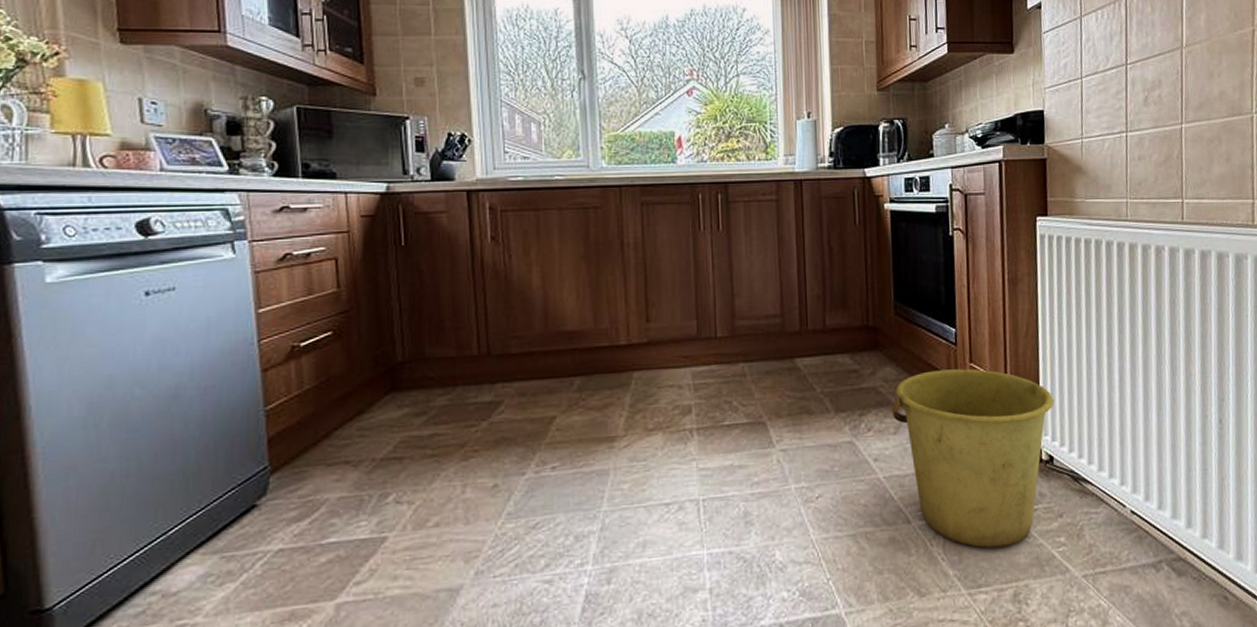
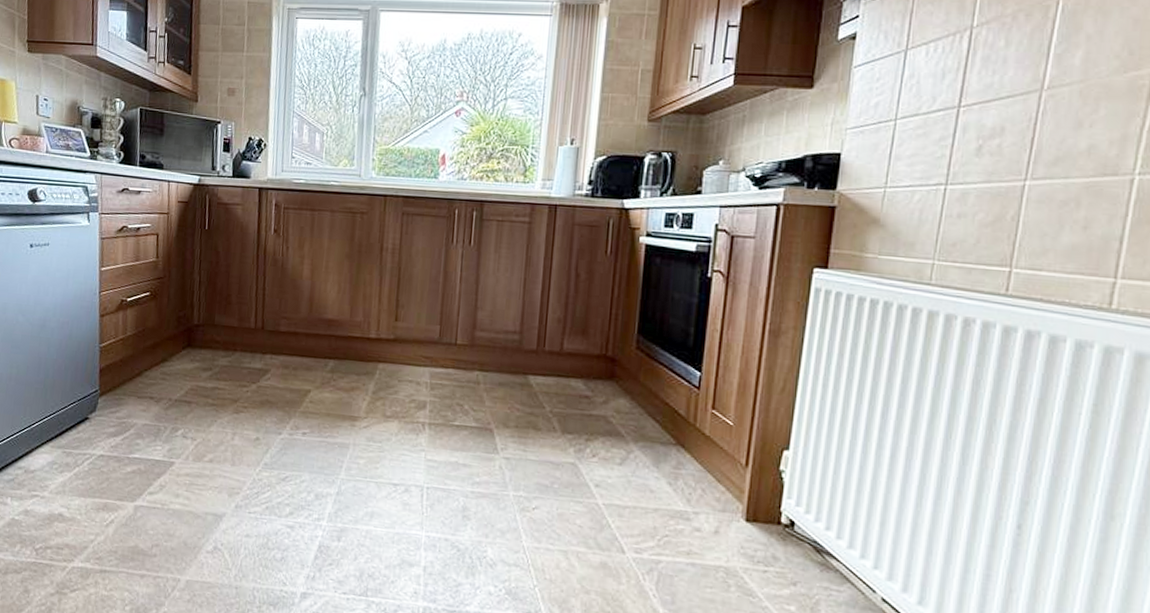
bucket: present [891,368,1054,549] -> none [619,410,805,601]

